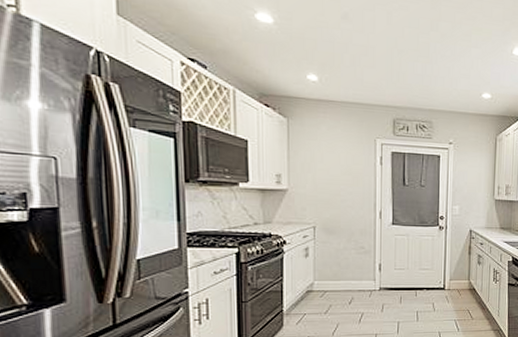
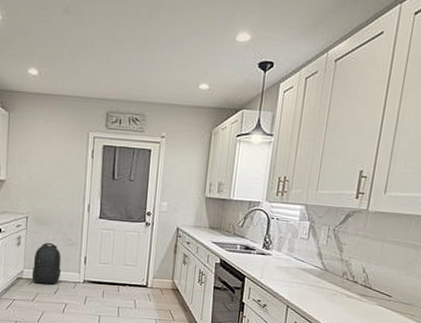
backpack: none [323,251,354,295] -> present [31,242,61,285]

